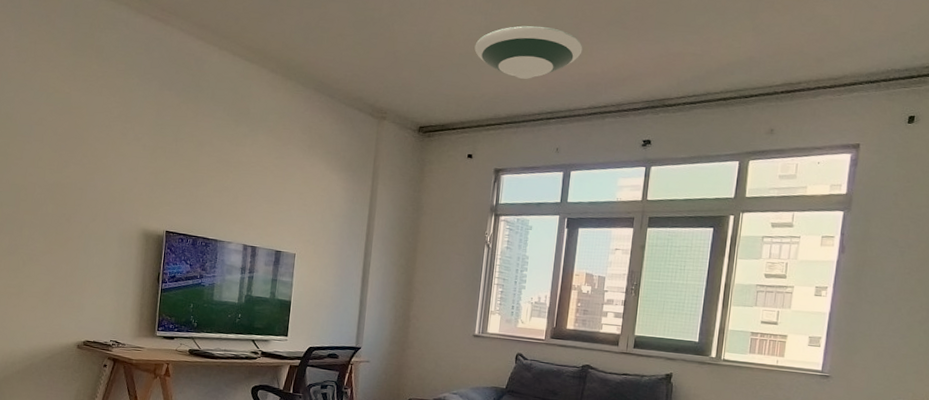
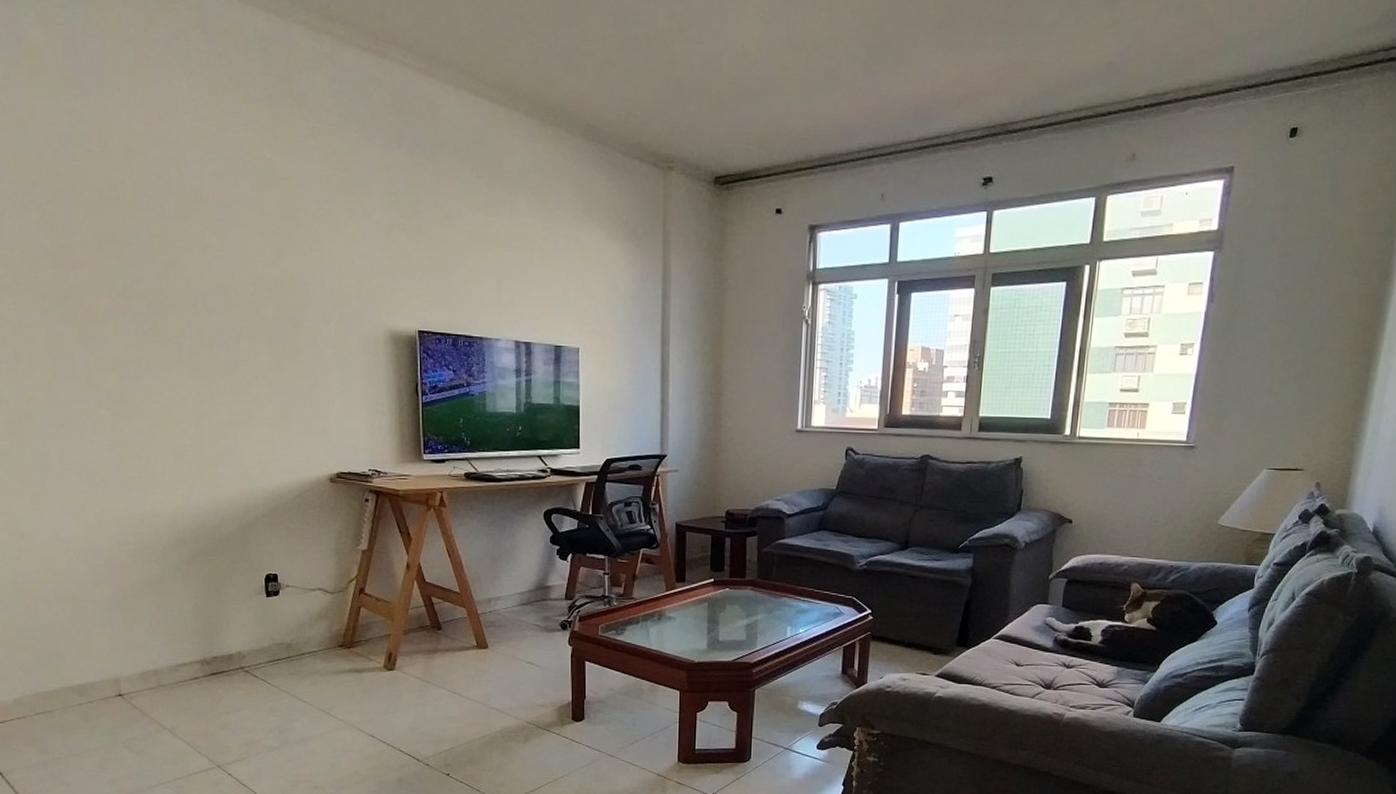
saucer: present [474,26,583,79] -> none [776,36,908,107]

